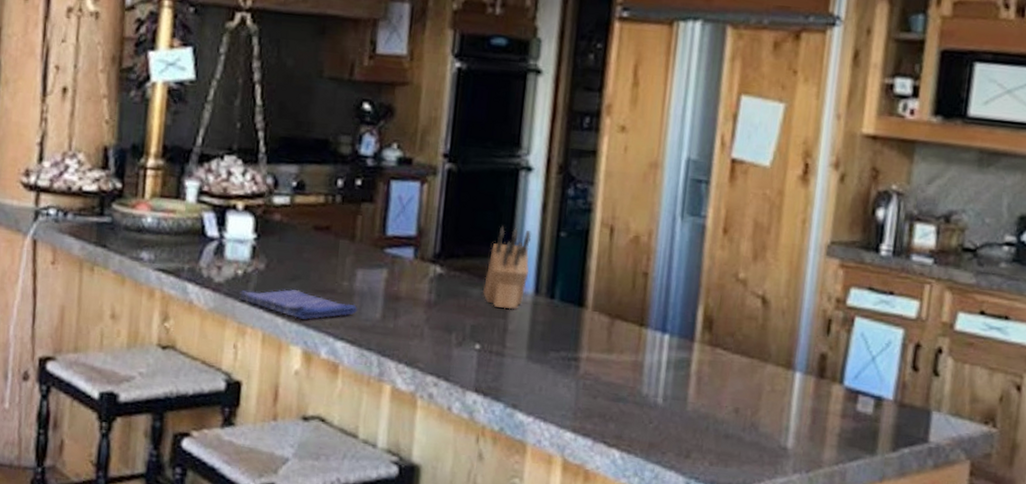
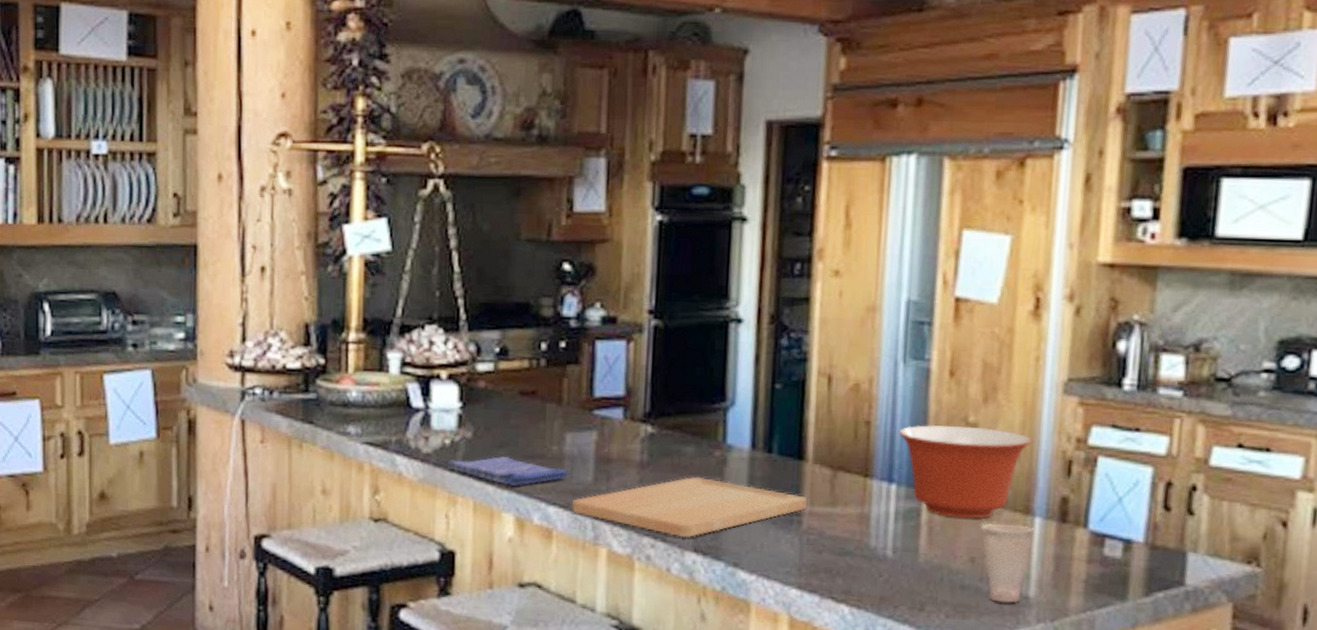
cutting board: none [359,318,585,378] -> present [572,477,807,538]
knife block: present [482,226,531,310] -> none [696,382,744,466]
mixing bowl: none [673,278,795,372] -> present [898,424,1031,520]
cup: none [745,376,795,454] -> present [980,523,1035,604]

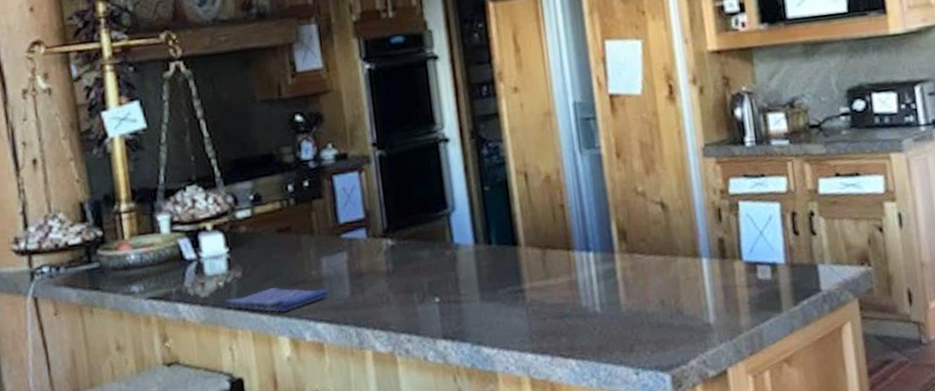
cutting board: present [572,477,807,538] -> none [336,274,527,329]
mixing bowl: present [898,424,1031,520] -> none [586,193,688,271]
cup: present [980,523,1035,604] -> none [663,266,705,333]

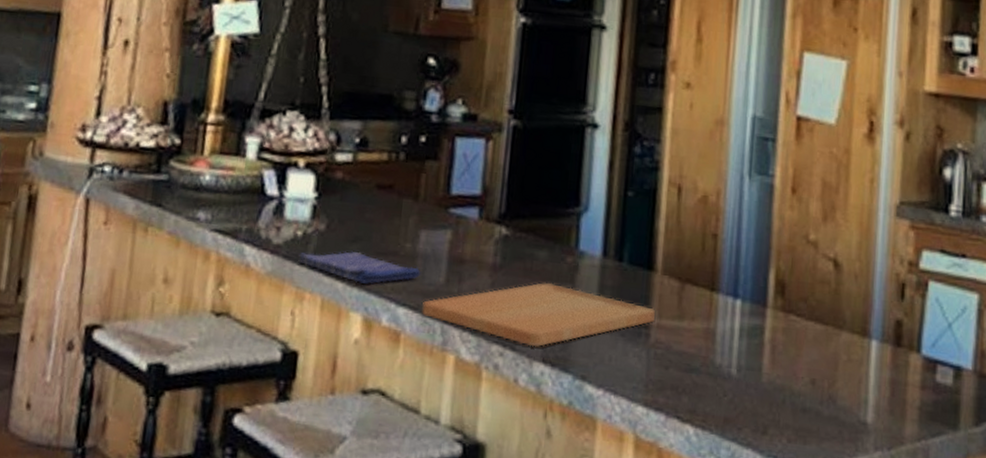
cutting board: none [336,274,527,329] -> present [422,282,655,347]

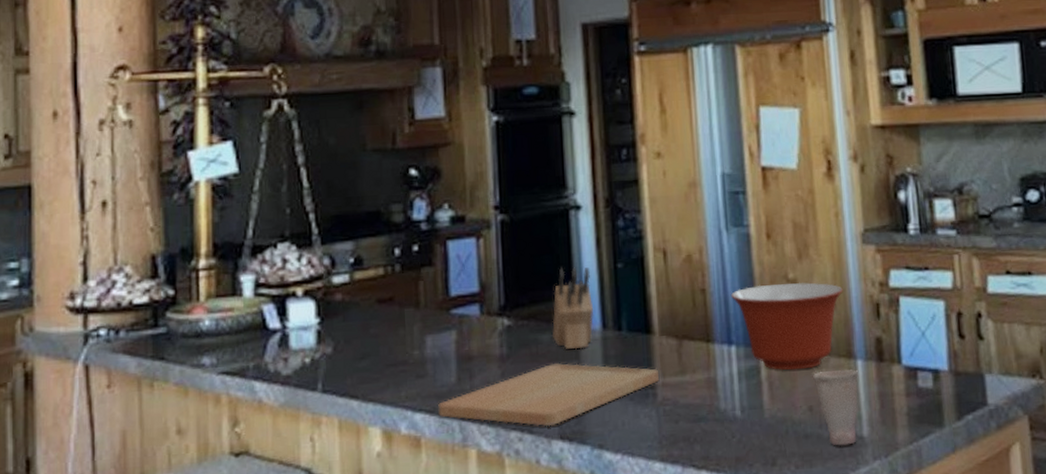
dish towel: present [299,250,421,284] -> none [310,367,432,398]
knife block: none [549,185,598,273] -> present [552,267,594,350]
mixing bowl: none [743,240,867,340] -> present [730,282,843,371]
cup: none [821,344,872,429] -> present [813,369,859,446]

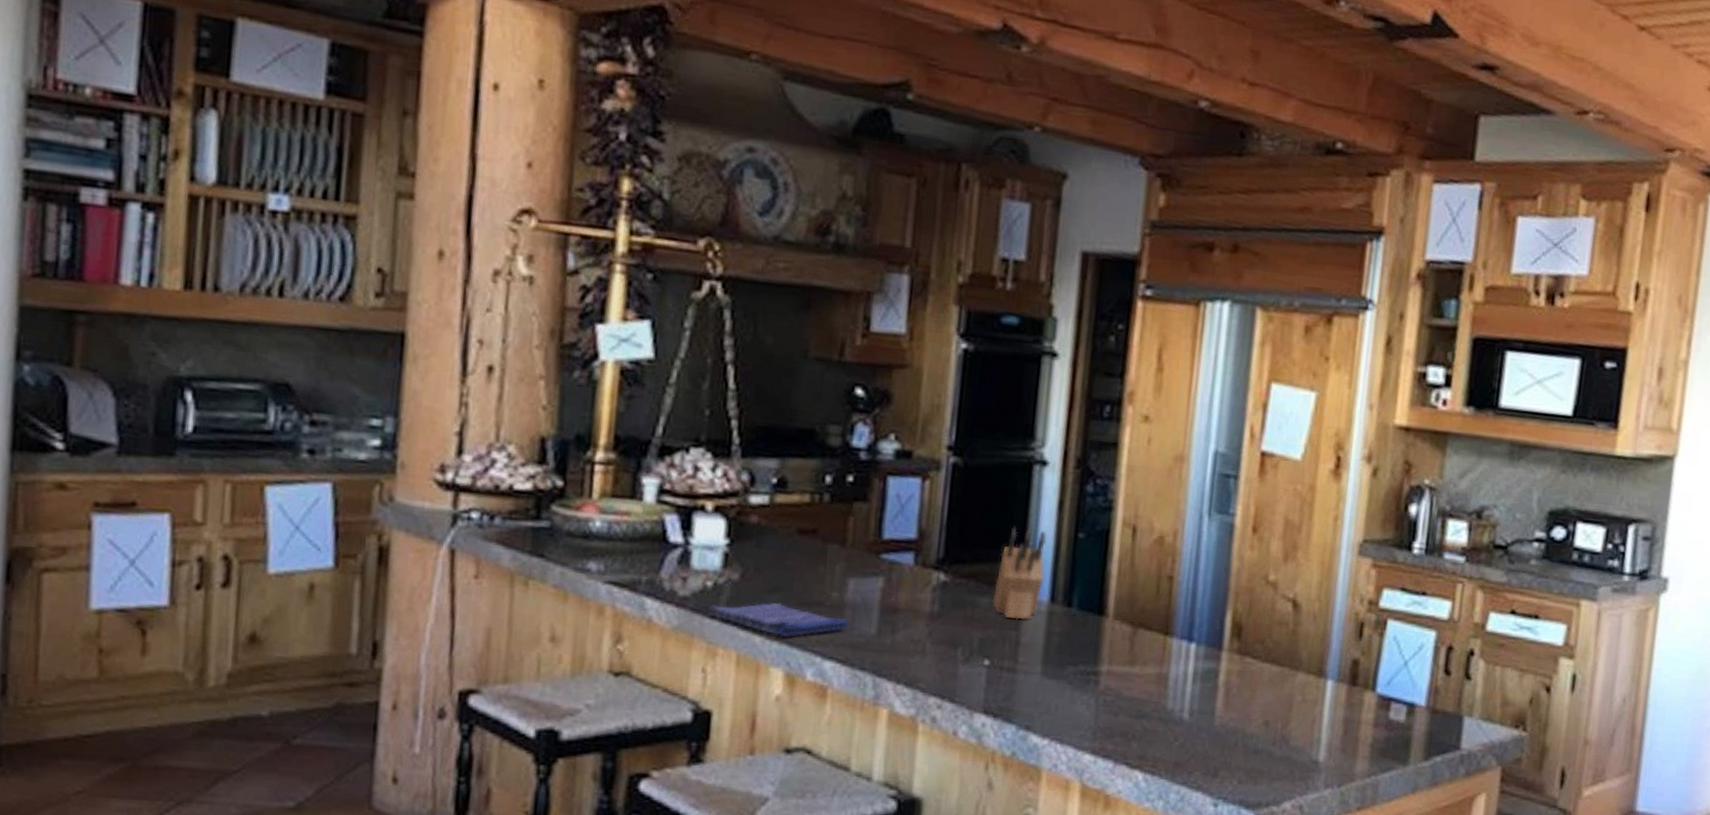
dish towel: none [310,367,432,398] -> present [709,601,850,637]
cutting board: present [438,363,659,427] -> none [851,631,1105,698]
mixing bowl: present [730,282,843,371] -> none [1200,581,1327,681]
cup: present [813,369,859,446] -> none [1276,686,1327,768]

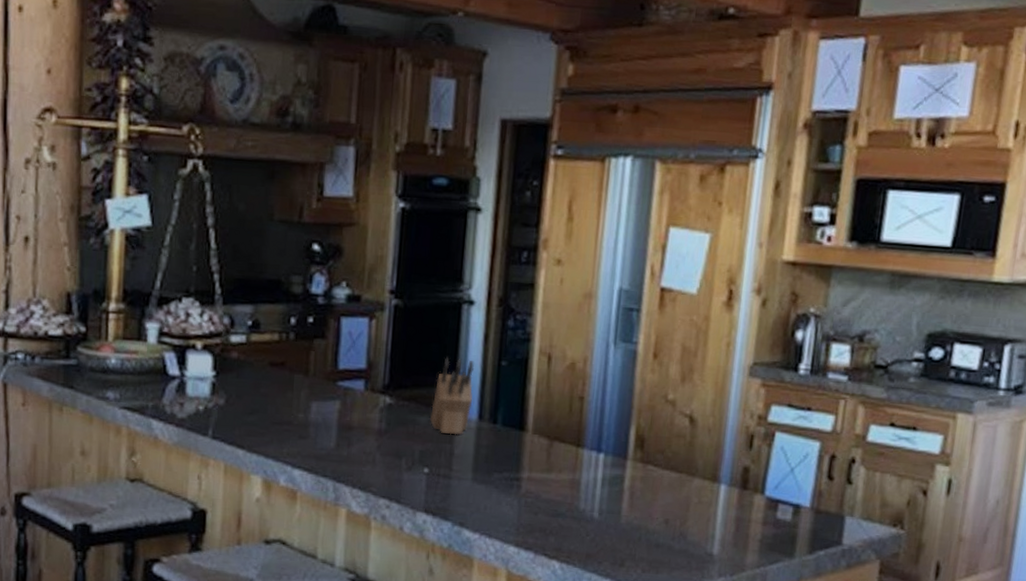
dish towel: present [709,601,850,637] -> none [202,422,313,451]

